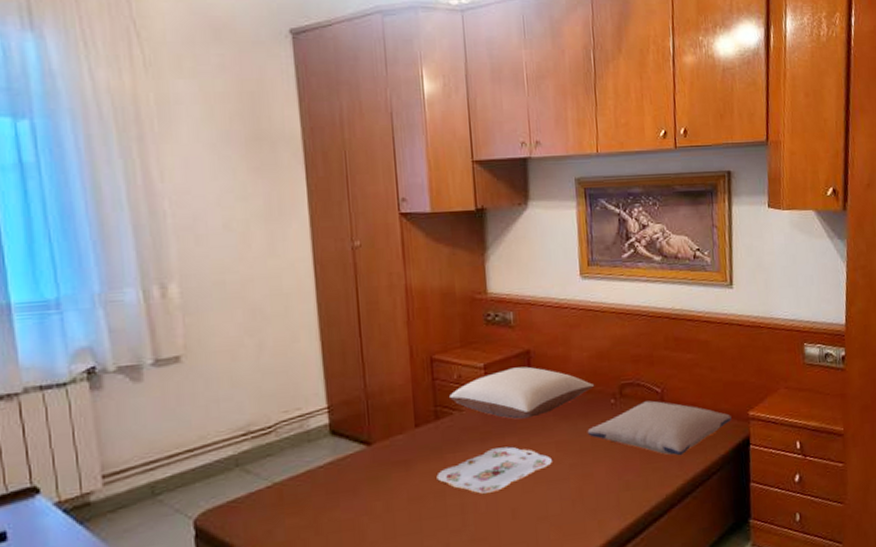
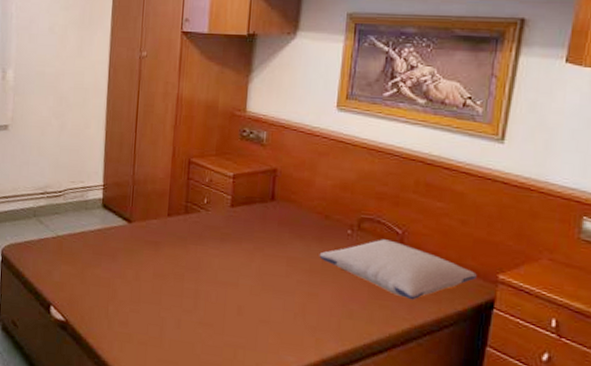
serving tray: present [436,446,552,494] -> none [179,249,281,287]
pillow: present [450,366,595,420] -> none [200,182,334,231]

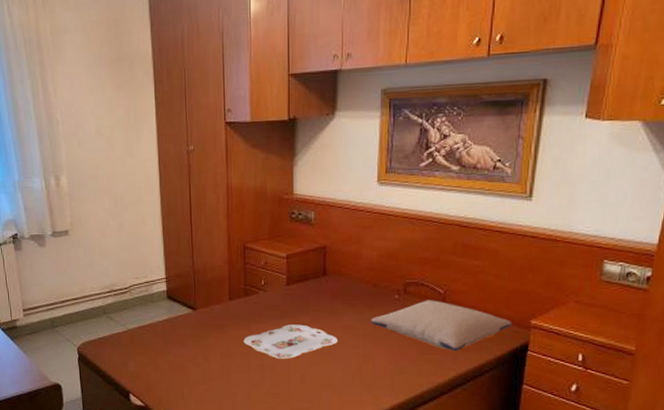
serving tray: none [179,249,281,287] -> present [243,324,337,359]

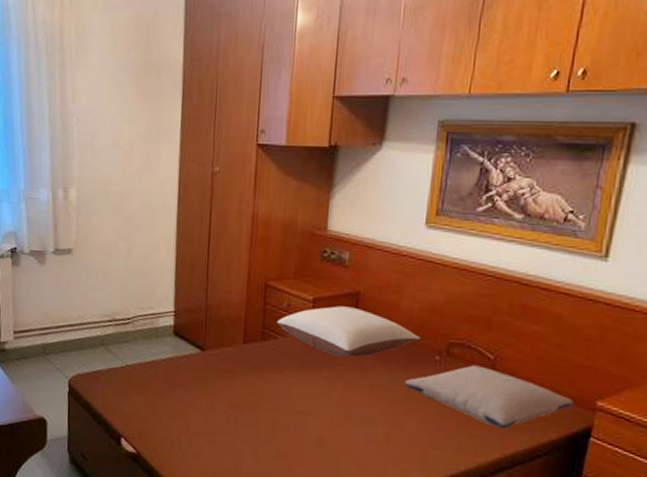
serving tray: present [243,324,337,359] -> none [255,377,364,417]
pillow: none [257,259,382,303] -> present [277,306,421,357]

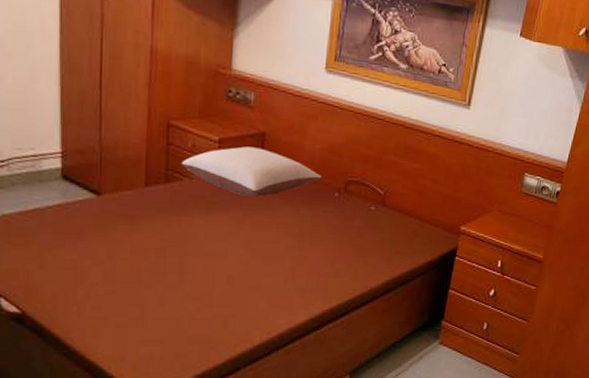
pillow: present [404,365,574,429] -> none [308,200,444,255]

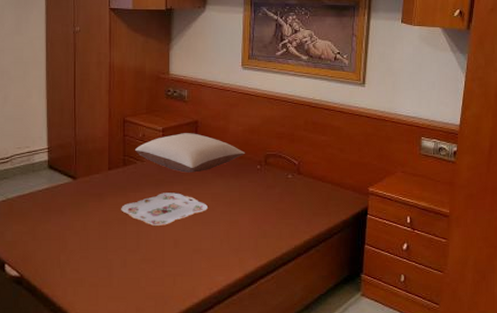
serving tray: none [160,218,271,258] -> present [121,193,208,226]

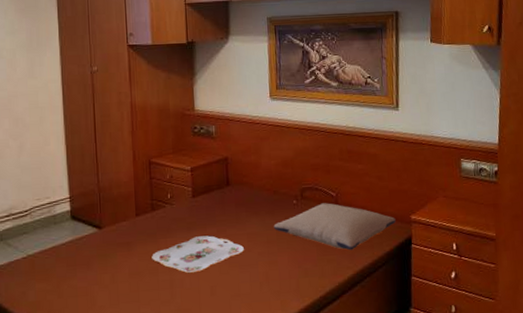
pillow: present [135,133,246,173] -> none [163,170,280,214]
pillow: none [237,170,354,216] -> present [273,203,396,251]

